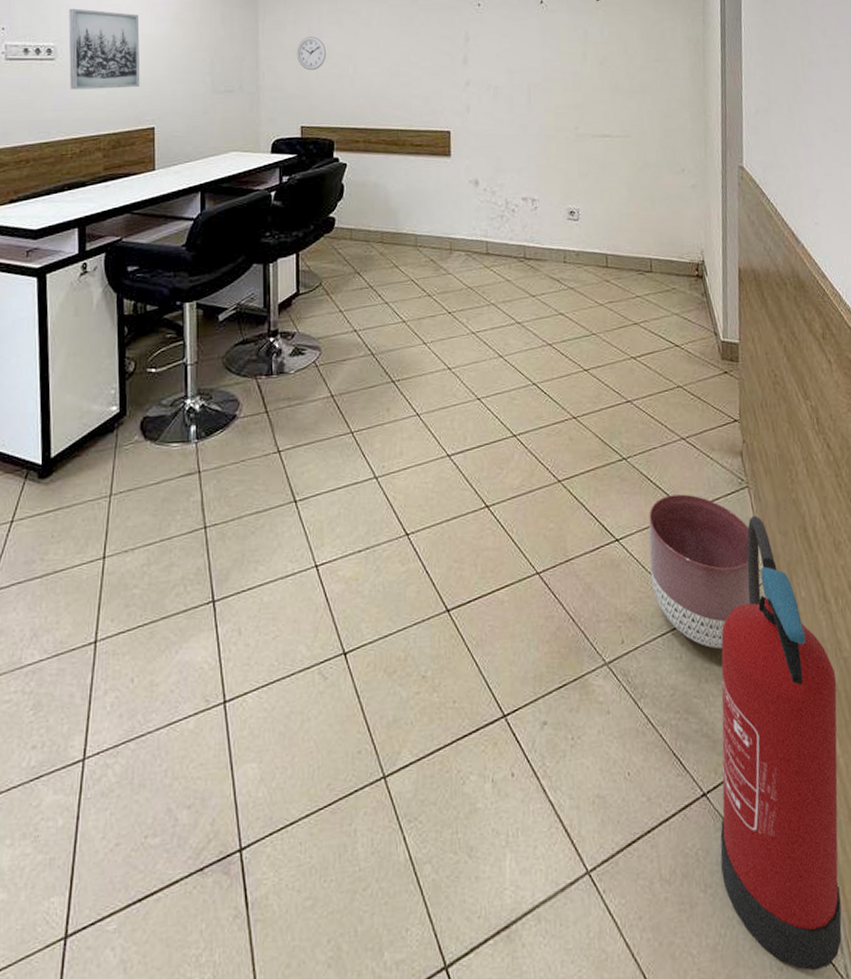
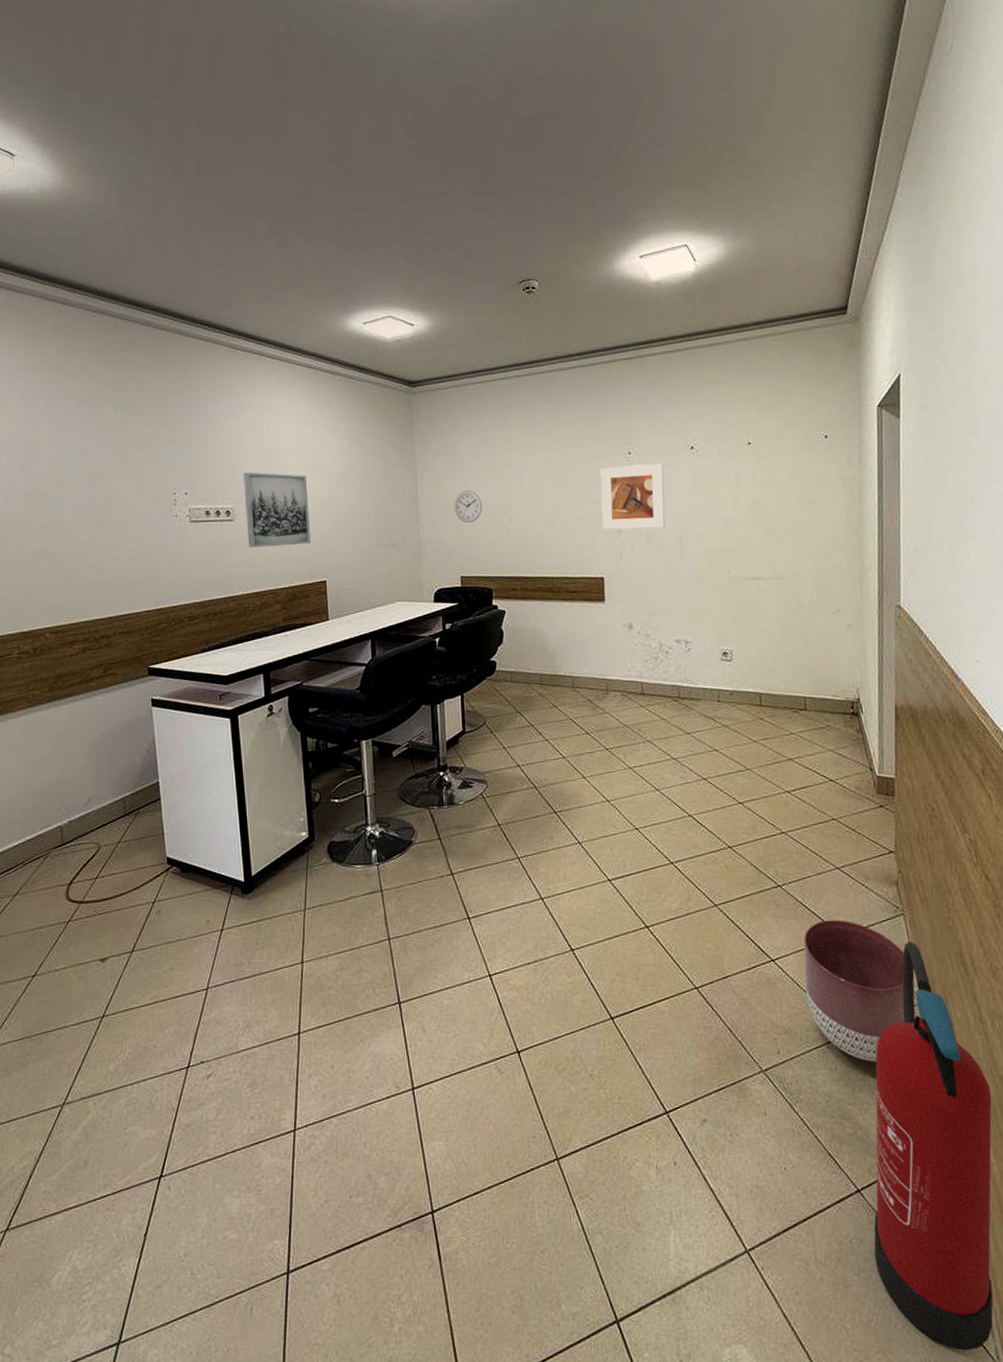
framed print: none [449,16,514,83] -> present [600,463,665,530]

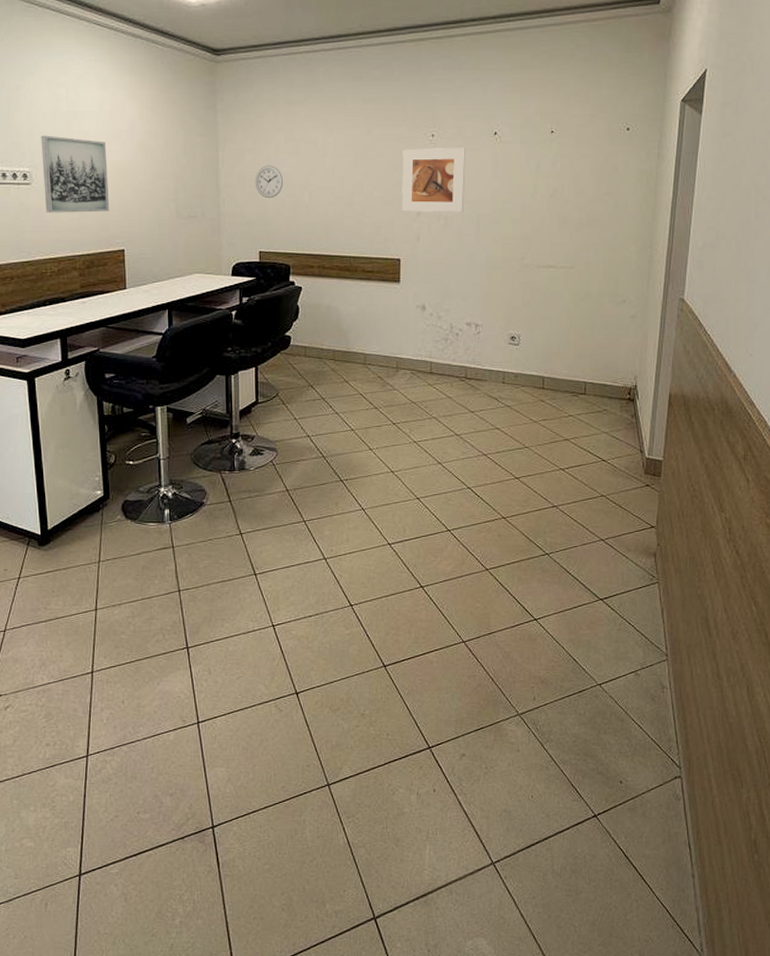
planter: present [803,920,905,1062] -> none [563,586,656,709]
fire extinguisher: present [874,942,994,1351] -> none [605,607,720,945]

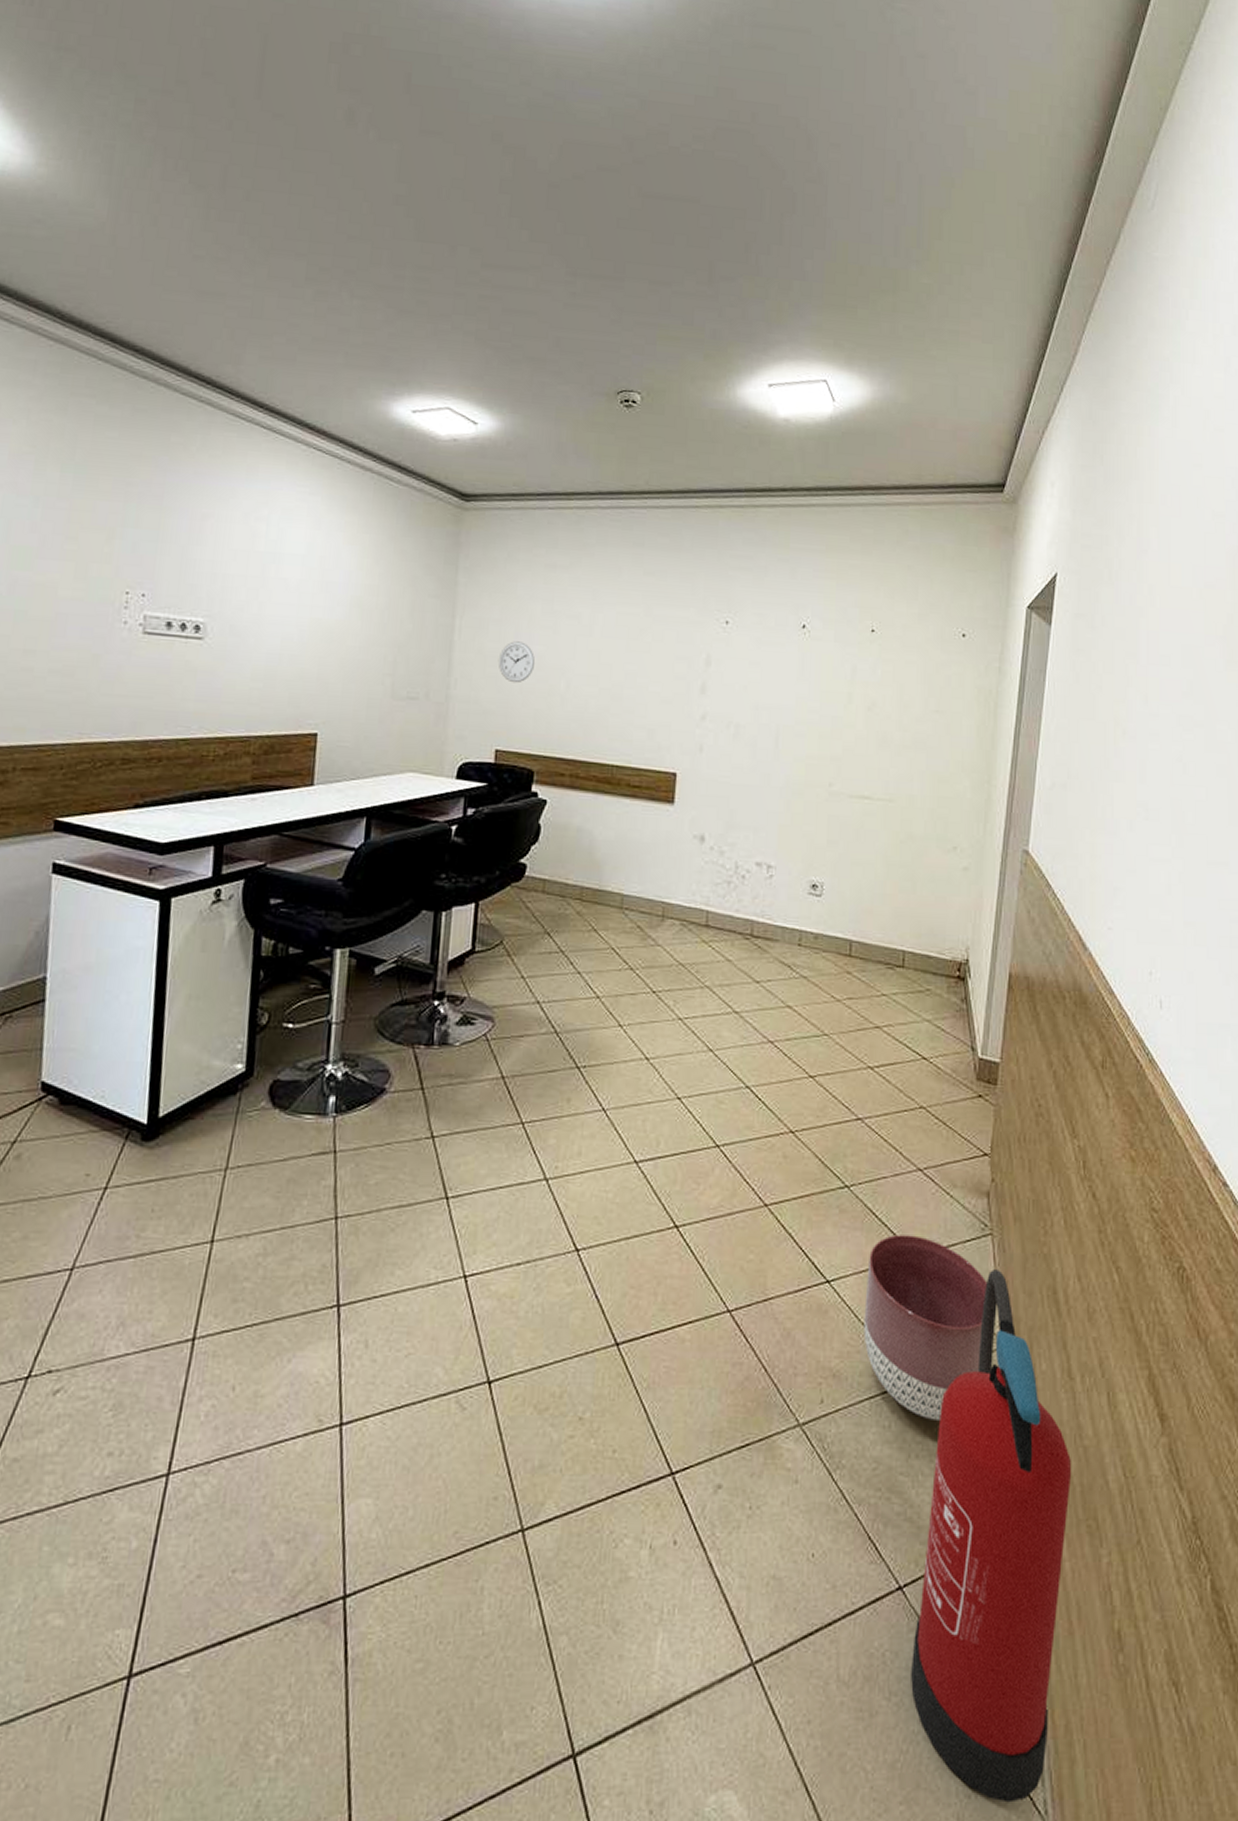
wall art: present [41,135,110,213] -> none [218,578,310,683]
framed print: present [402,148,466,213] -> none [683,636,766,721]
planter: none [563,586,656,709] -> present [863,1235,988,1420]
fire extinguisher: none [605,607,720,945] -> present [911,1269,1072,1803]

